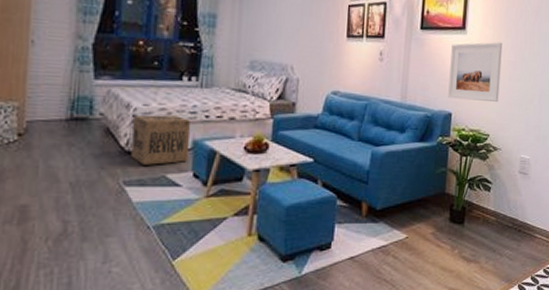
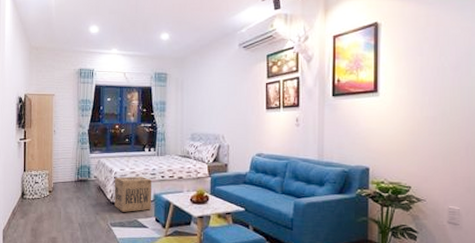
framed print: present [448,42,503,102] -> none [364,100,419,156]

